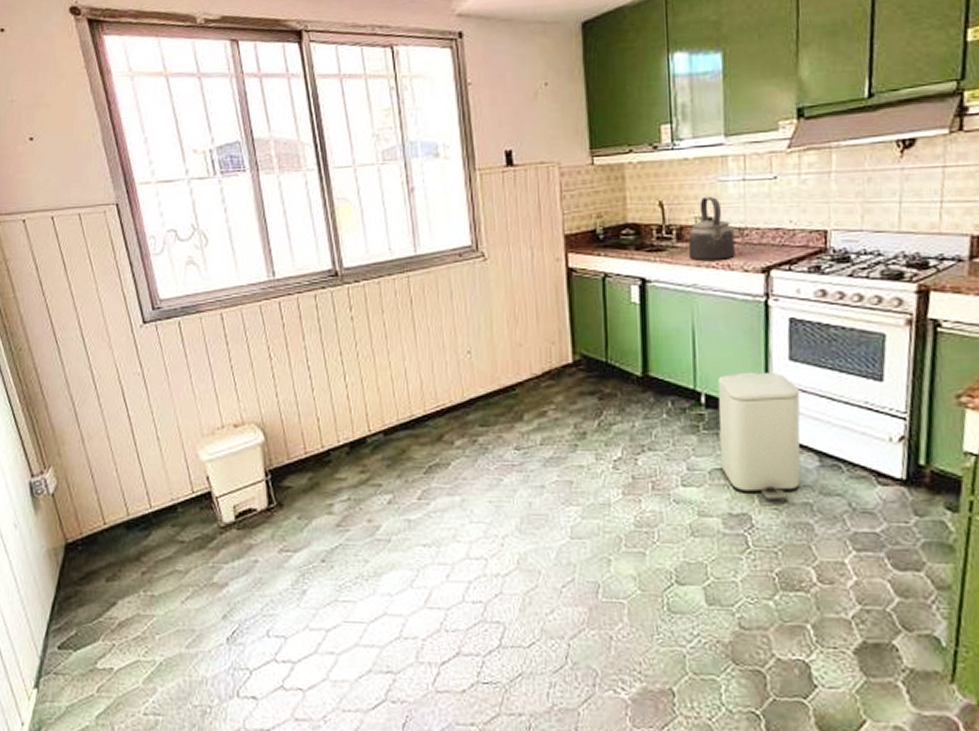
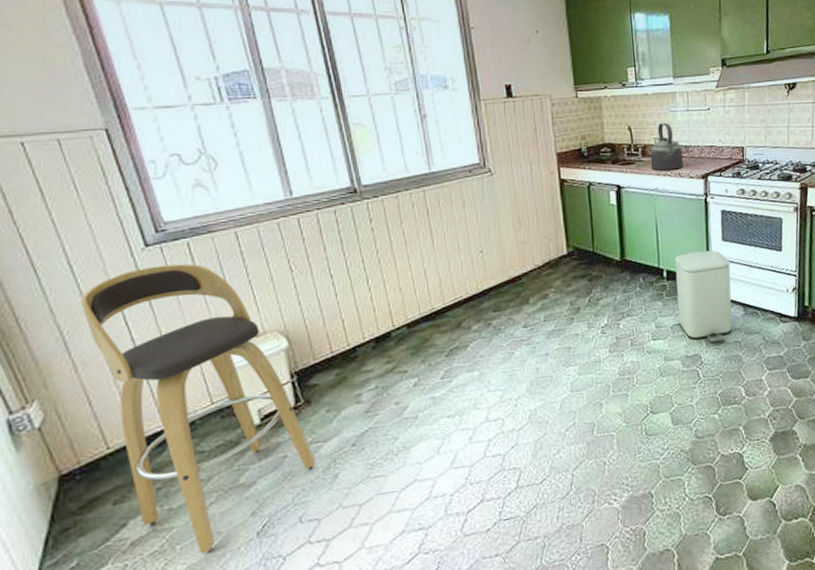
bar stool: none [89,343,285,650] -> present [80,263,316,554]

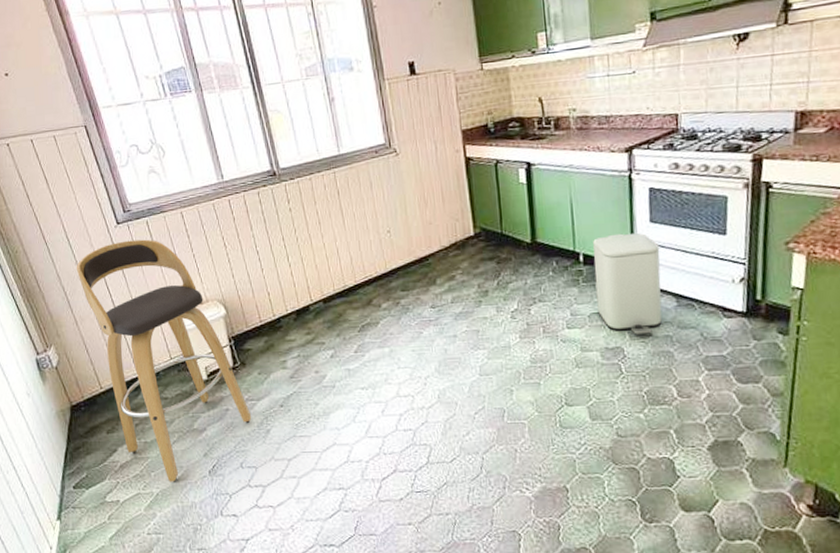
kettle: present [650,123,683,172] -> none [564,91,603,146]

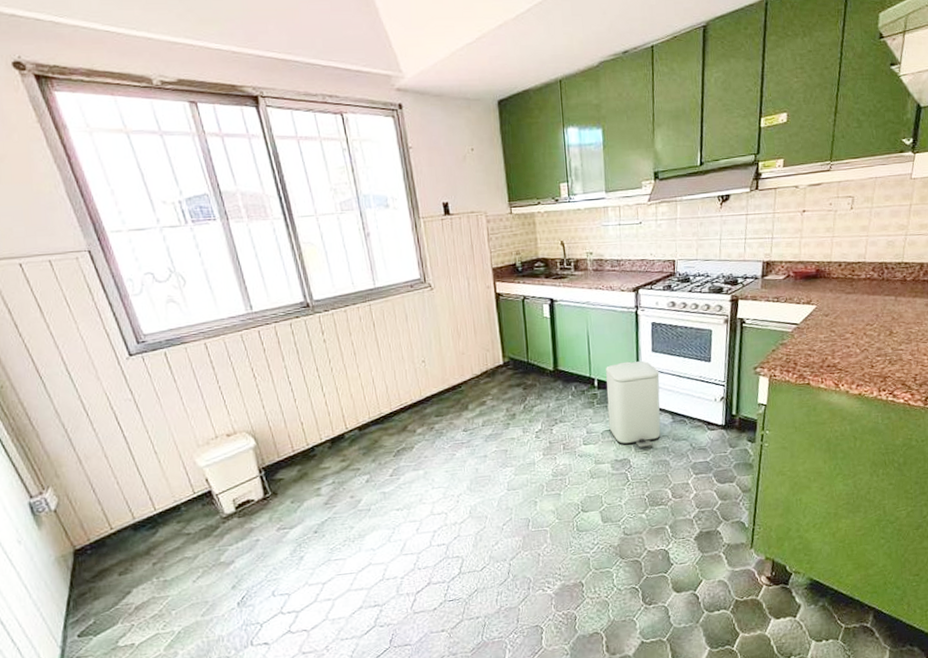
bar stool: present [76,239,252,482] -> none [79,371,284,619]

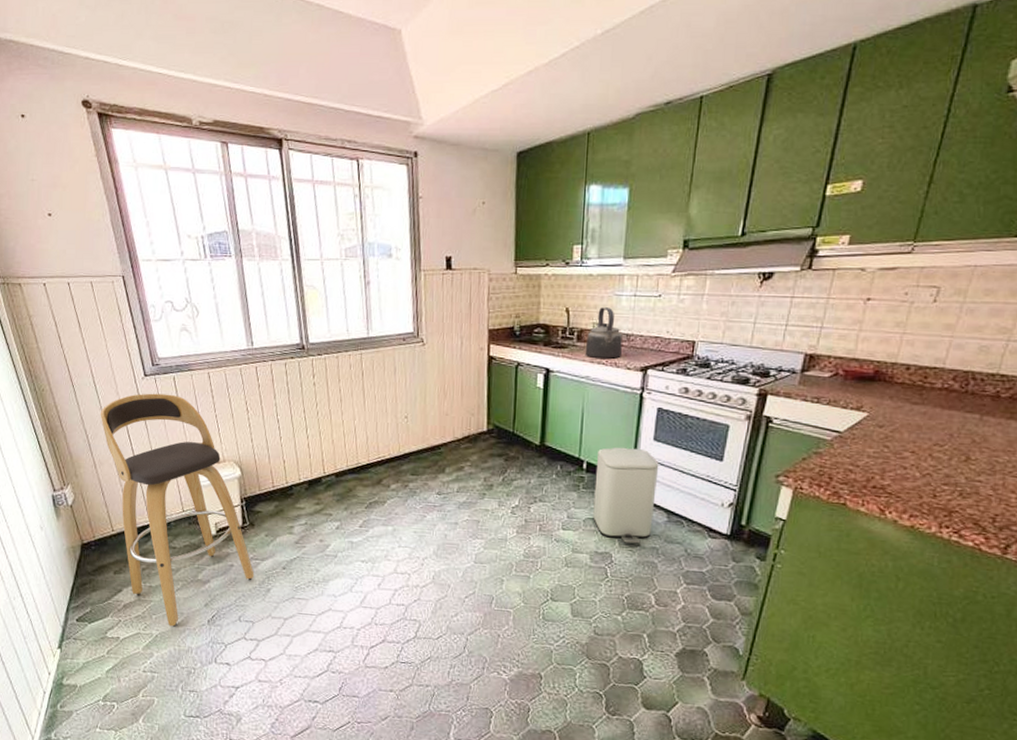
bar stool: none [79,371,284,619] -> present [100,393,255,627]
kettle: none [582,237,615,285] -> present [585,307,623,360]

